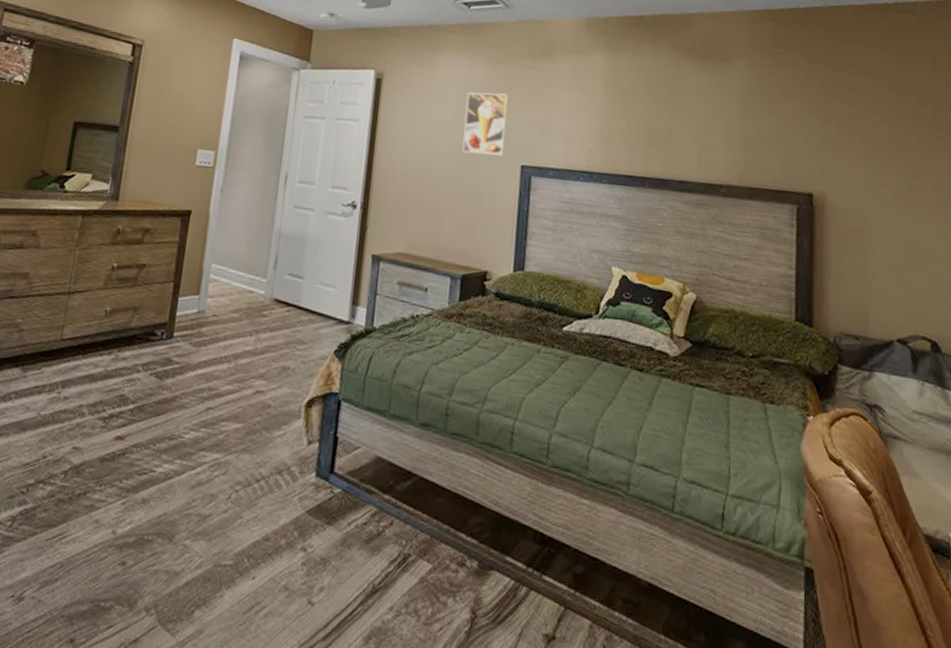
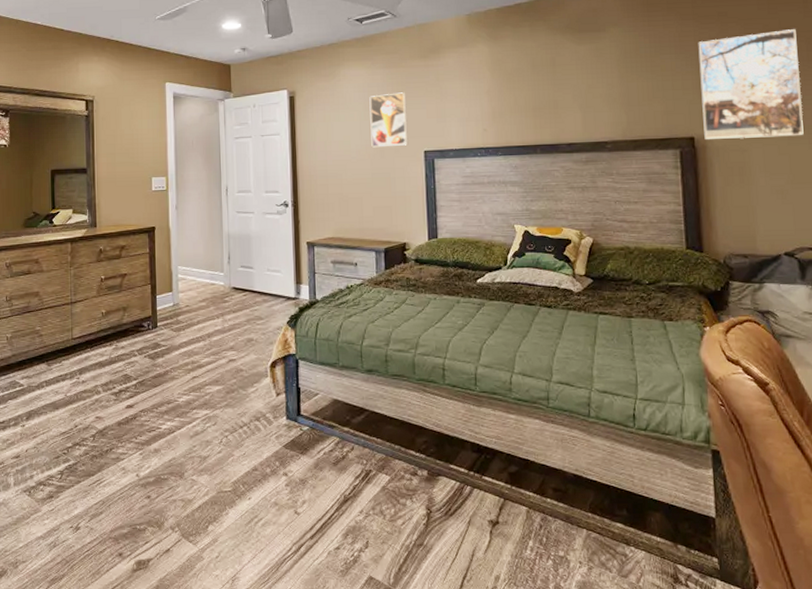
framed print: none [823,89,924,209] -> present [698,29,804,139]

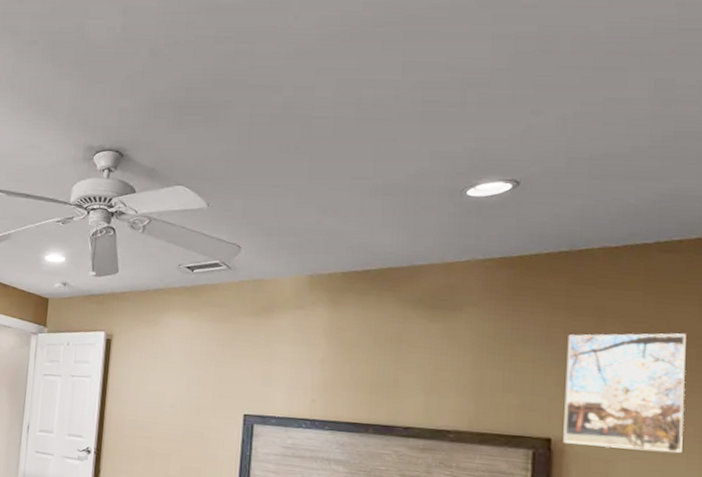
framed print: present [369,92,409,148] -> none [187,349,232,406]

